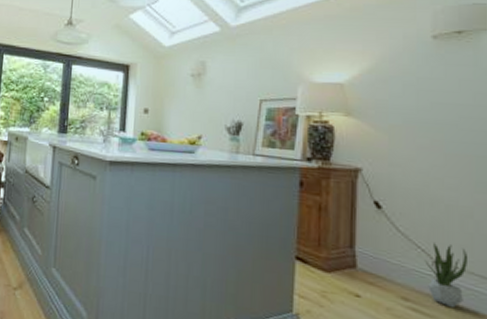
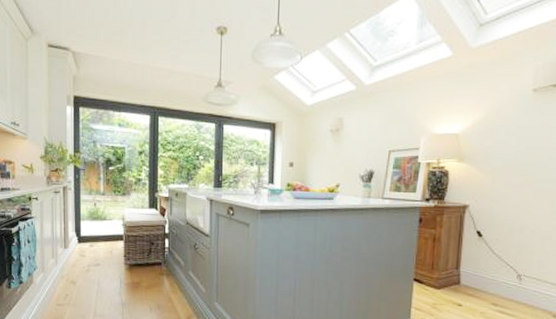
potted plant: present [424,243,469,309] -> none [511,261,544,309]

